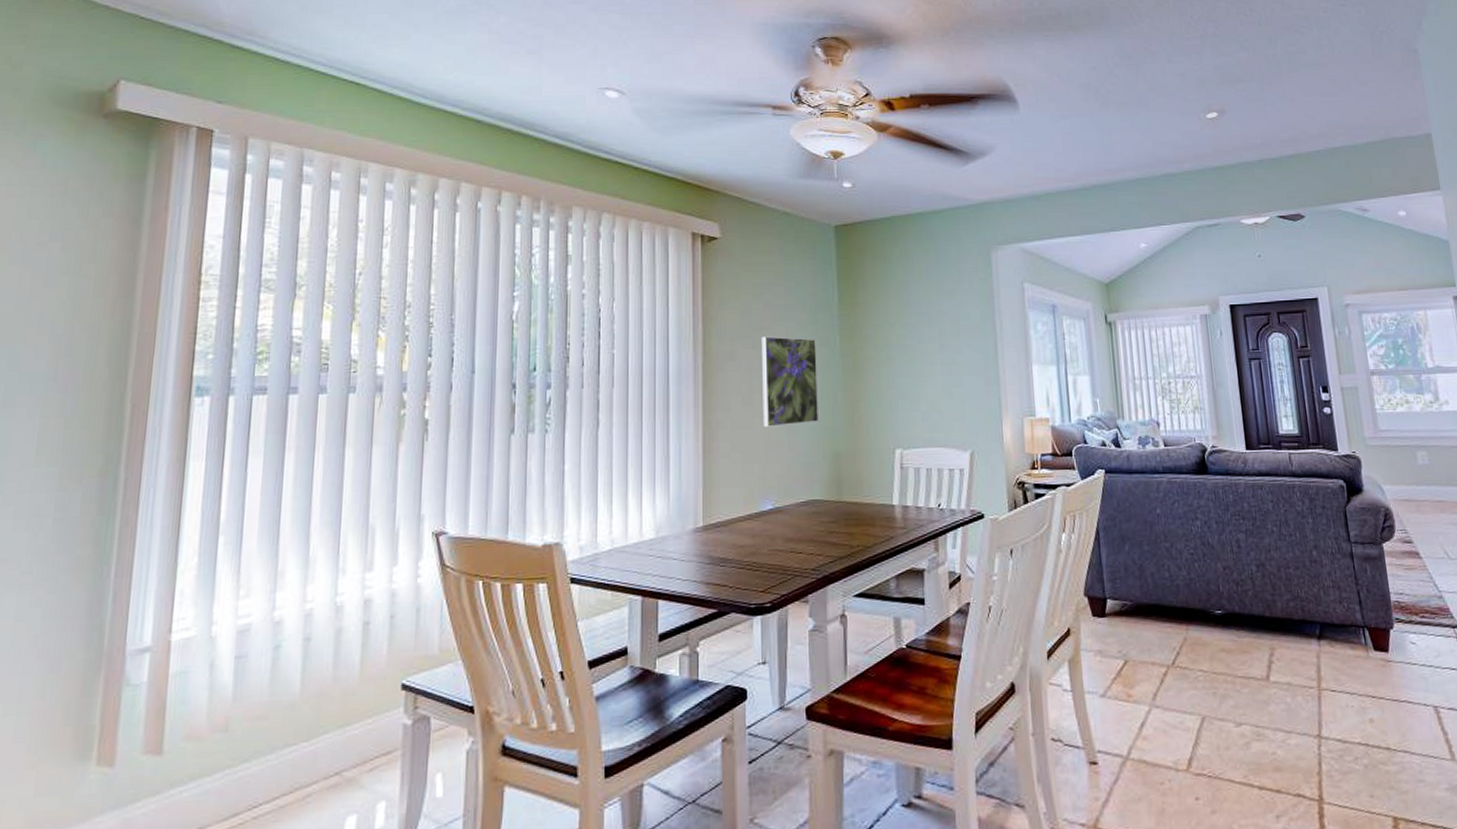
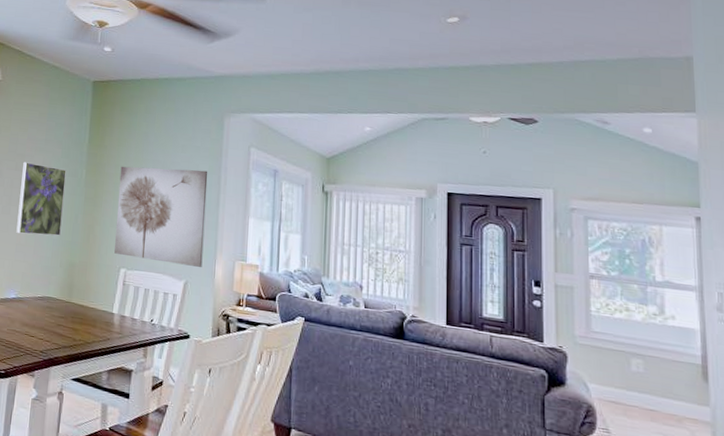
wall art: none [880,317,988,433] -> present [114,166,208,268]

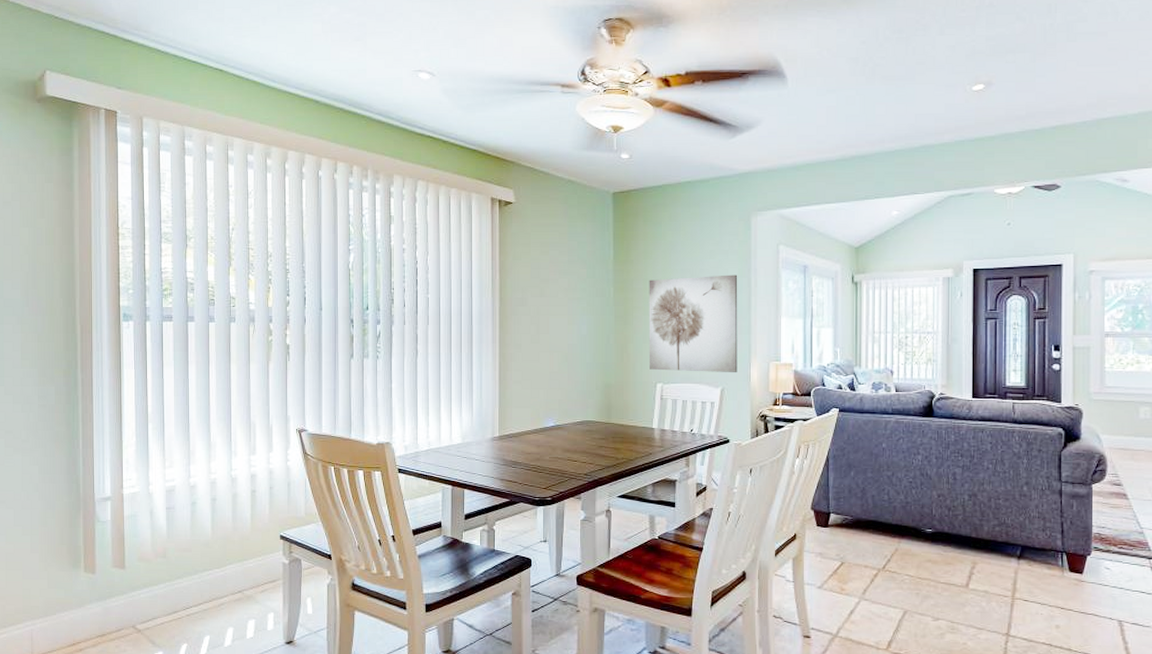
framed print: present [16,162,67,236] -> none [548,287,594,361]

